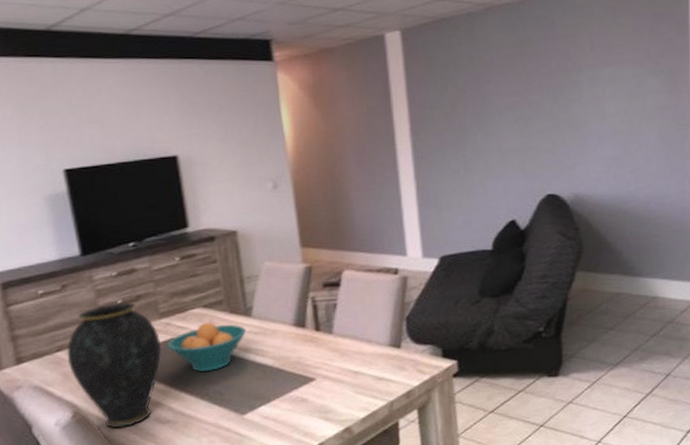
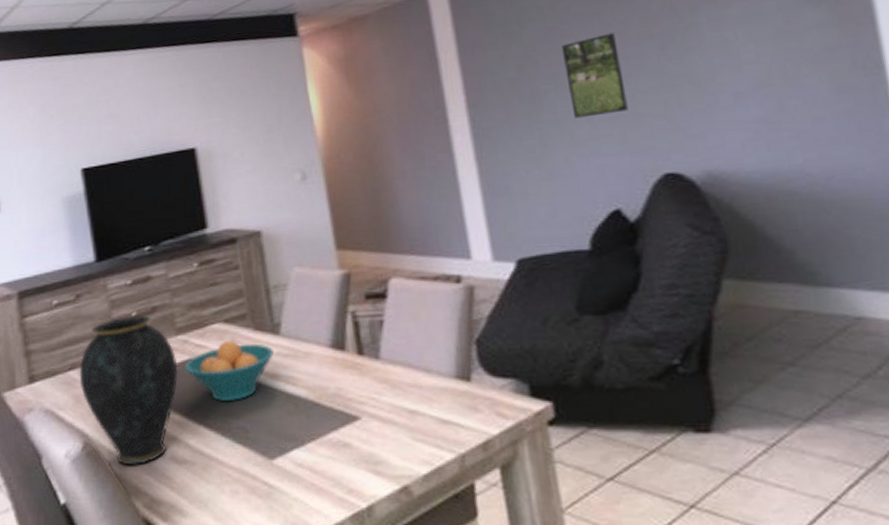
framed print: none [485,83,528,149] -> present [562,33,629,119]

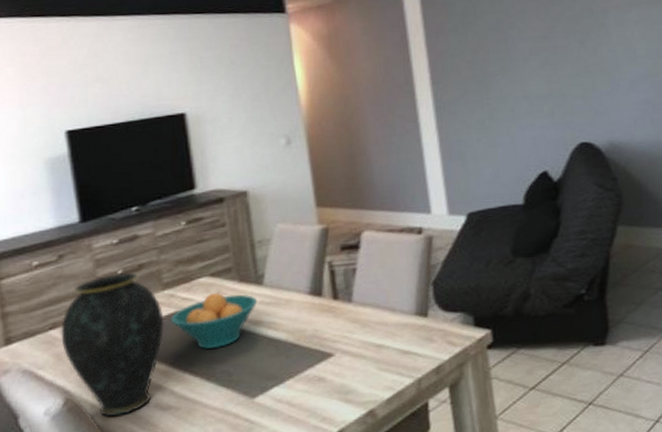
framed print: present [562,33,629,119] -> none [508,27,556,96]

